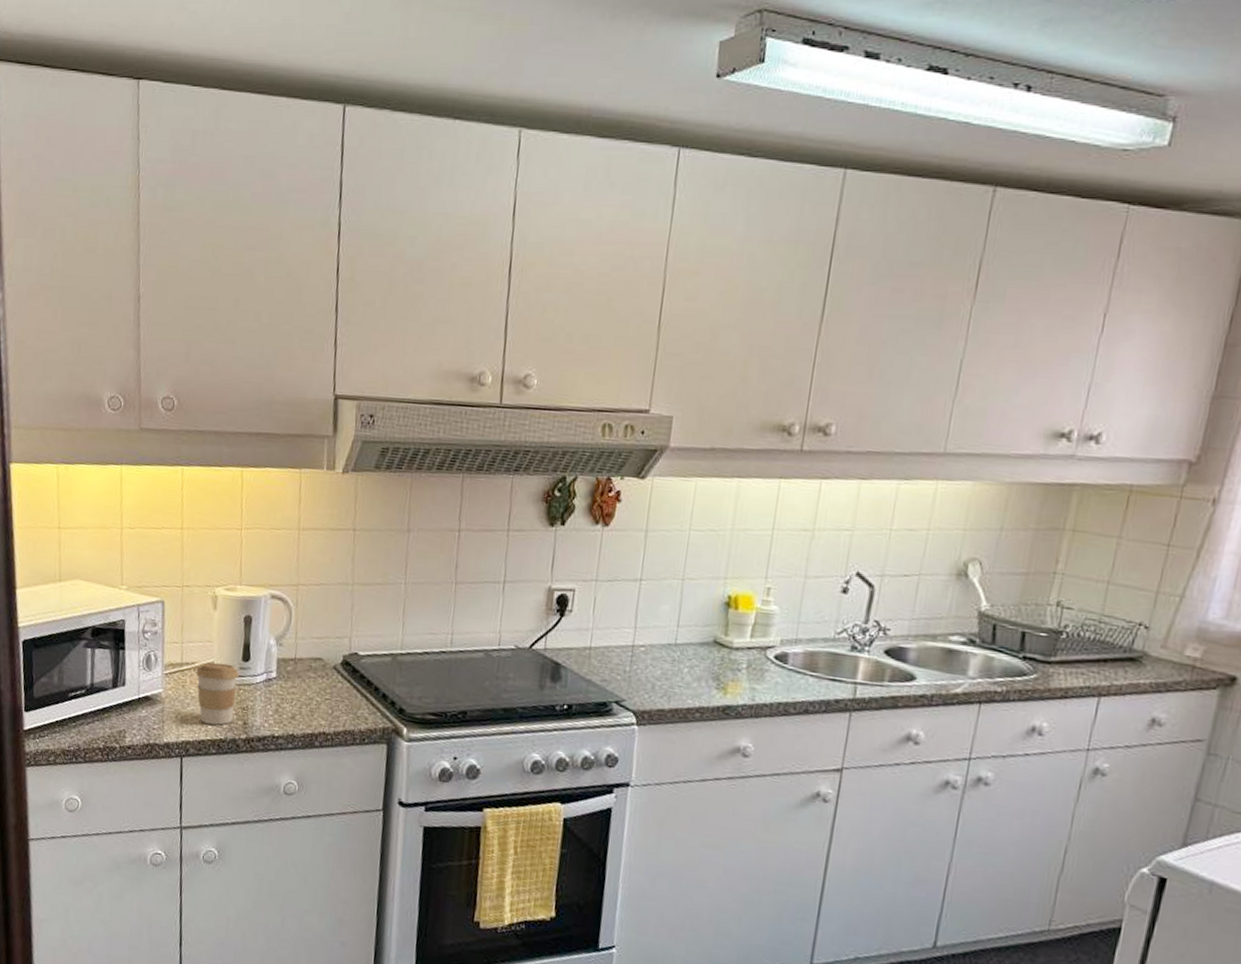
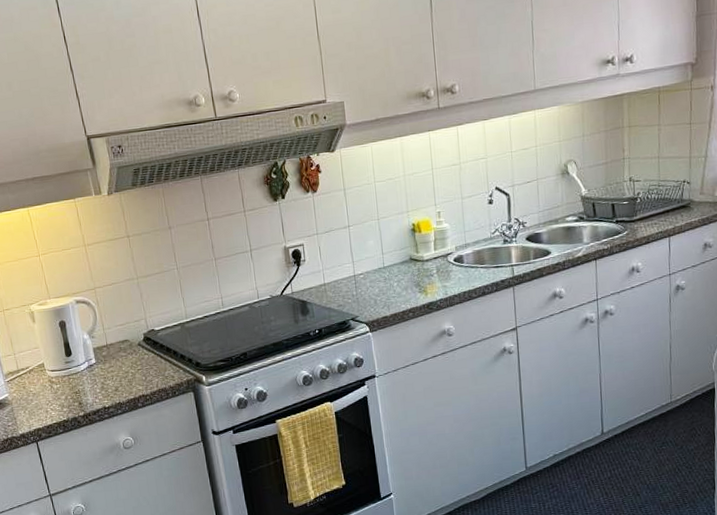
coffee cup: present [195,662,239,725] -> none [31,361,70,412]

